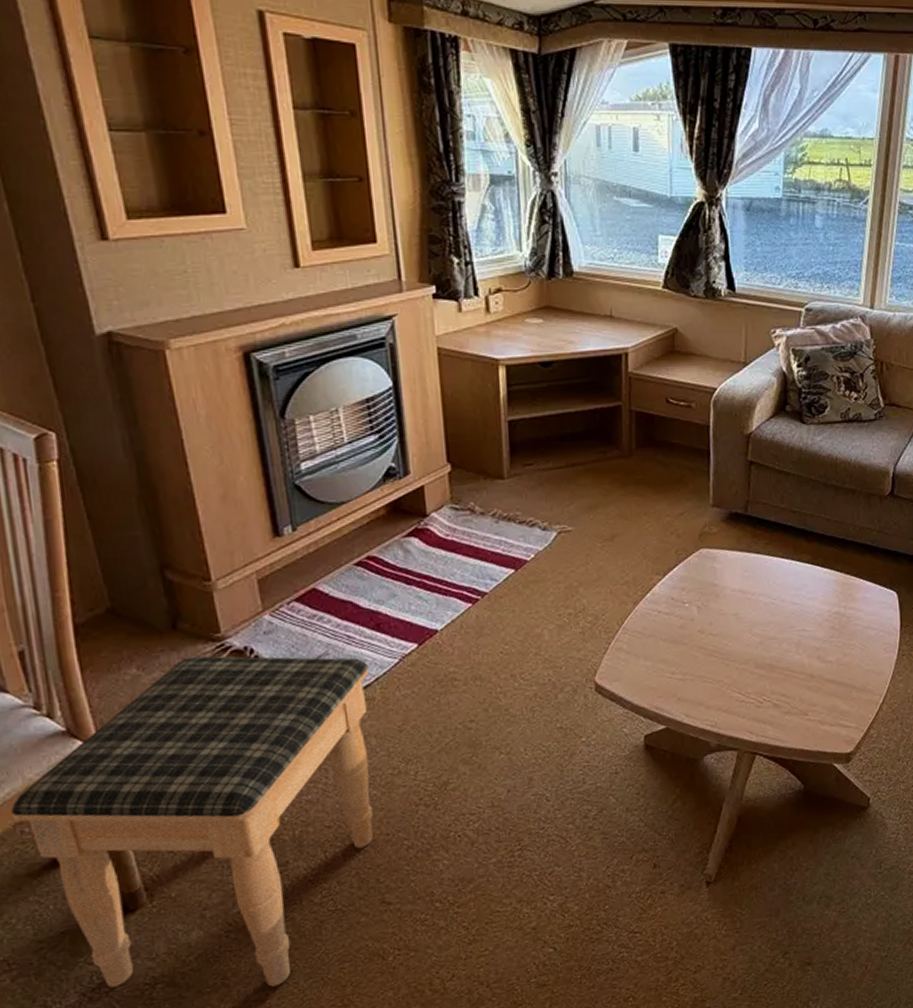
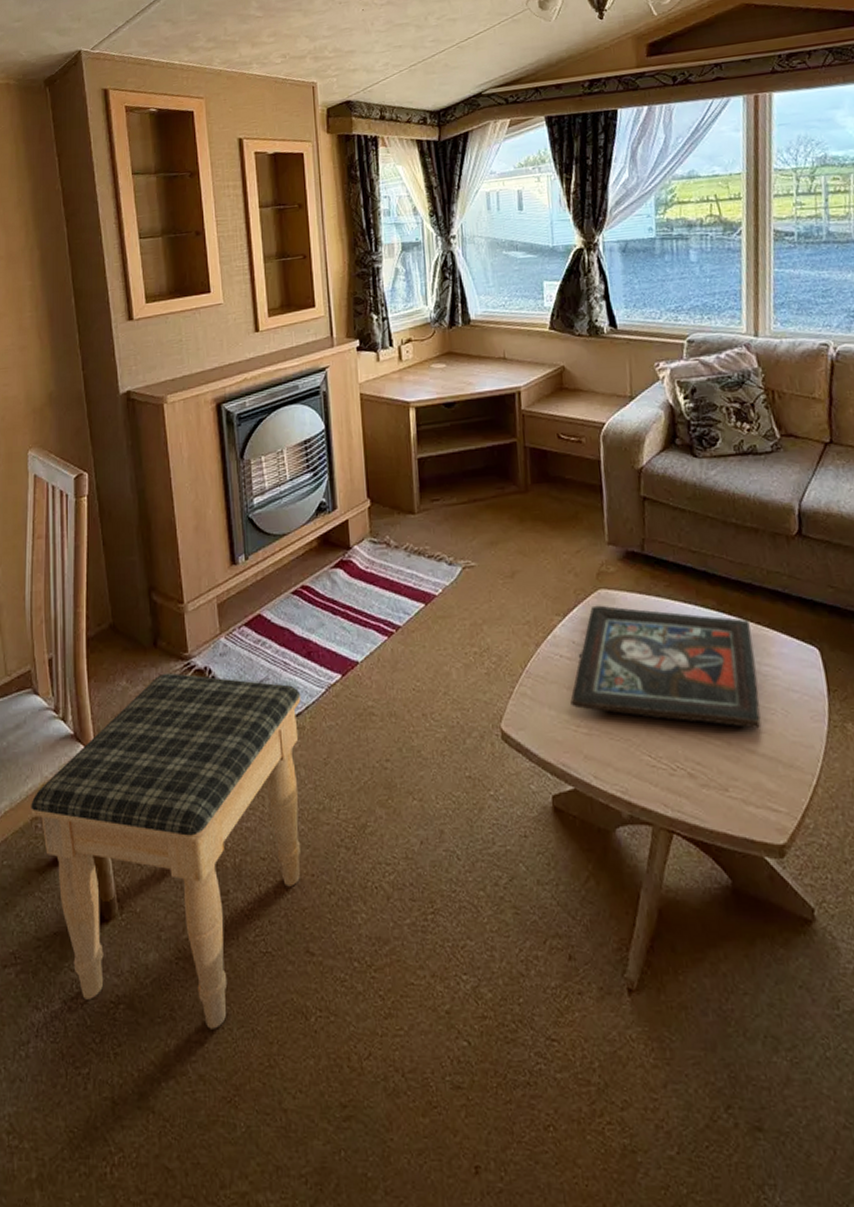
religious icon: none [666,563,842,663] -> present [570,605,761,729]

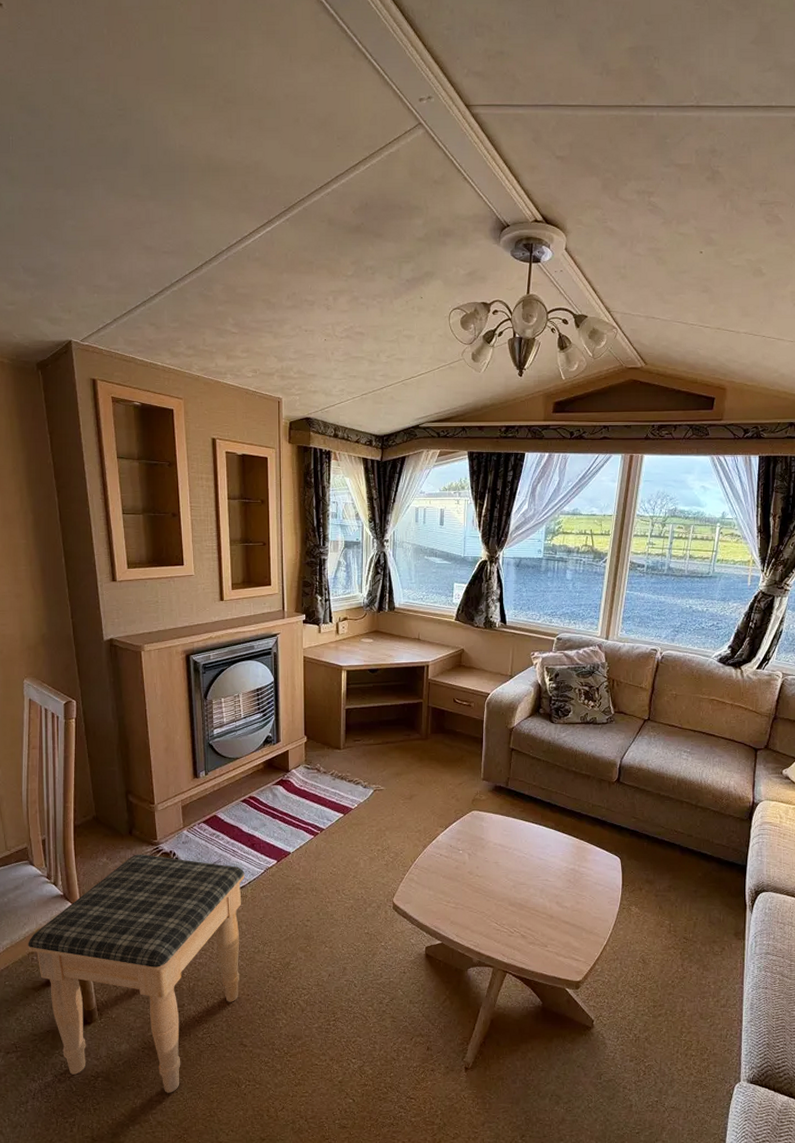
religious icon: present [570,605,761,729] -> none [445,821,576,908]

